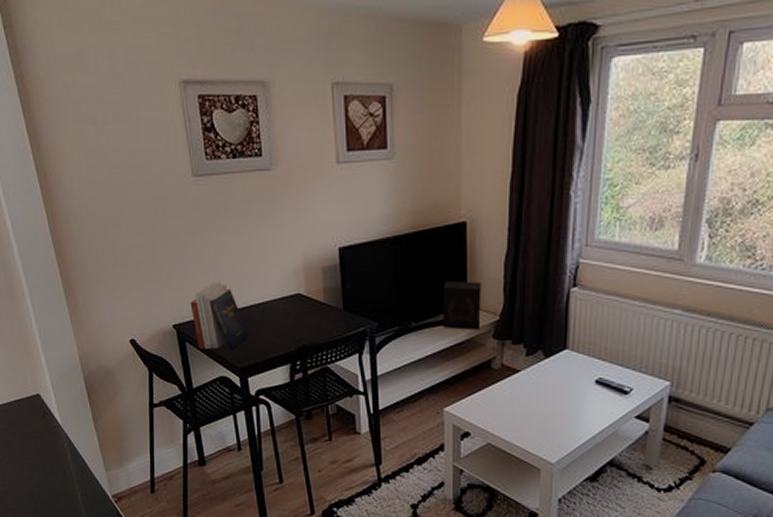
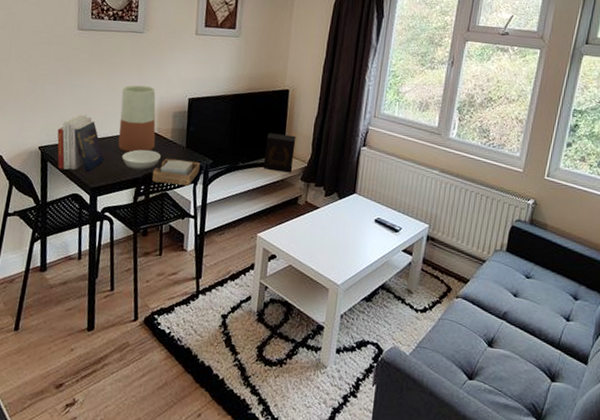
vase: none [257,238,307,322] -> present [118,85,156,153]
bowl: none [268,317,314,344] -> present [121,149,161,171]
napkin holder: none [307,325,363,358] -> present [152,158,200,187]

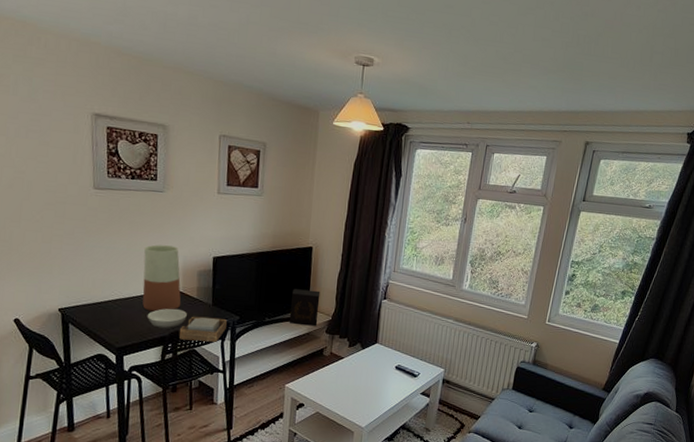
books: present [57,114,105,172] -> none [77,275,129,332]

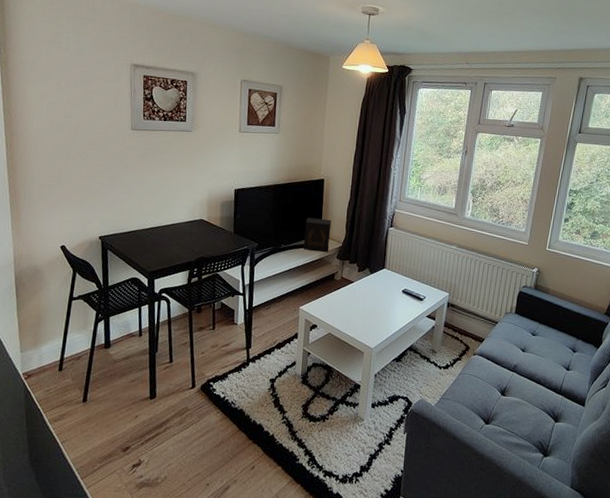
vase: present [142,244,181,312] -> none [172,178,206,239]
bowl: present [147,308,187,330] -> none [175,236,211,256]
napkin holder: present [179,316,227,343] -> none [204,243,247,268]

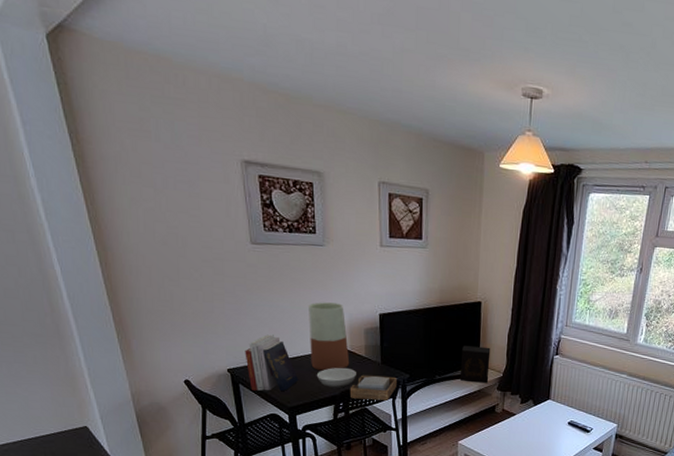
books: none [115,206,160,258] -> present [245,334,299,392]
vase: none [172,178,206,239] -> present [309,302,350,371]
bowl: none [175,236,211,256] -> present [316,367,356,389]
napkin holder: none [204,243,247,268] -> present [349,375,397,402]

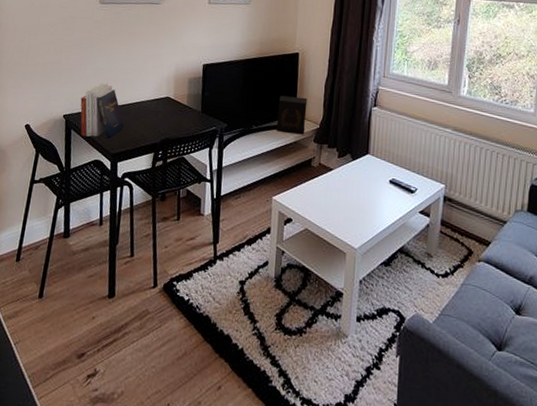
vase: present [309,302,350,371] -> none [137,53,173,119]
bowl: present [316,367,356,389] -> none [140,115,177,137]
napkin holder: present [349,375,397,402] -> none [169,123,215,151]

